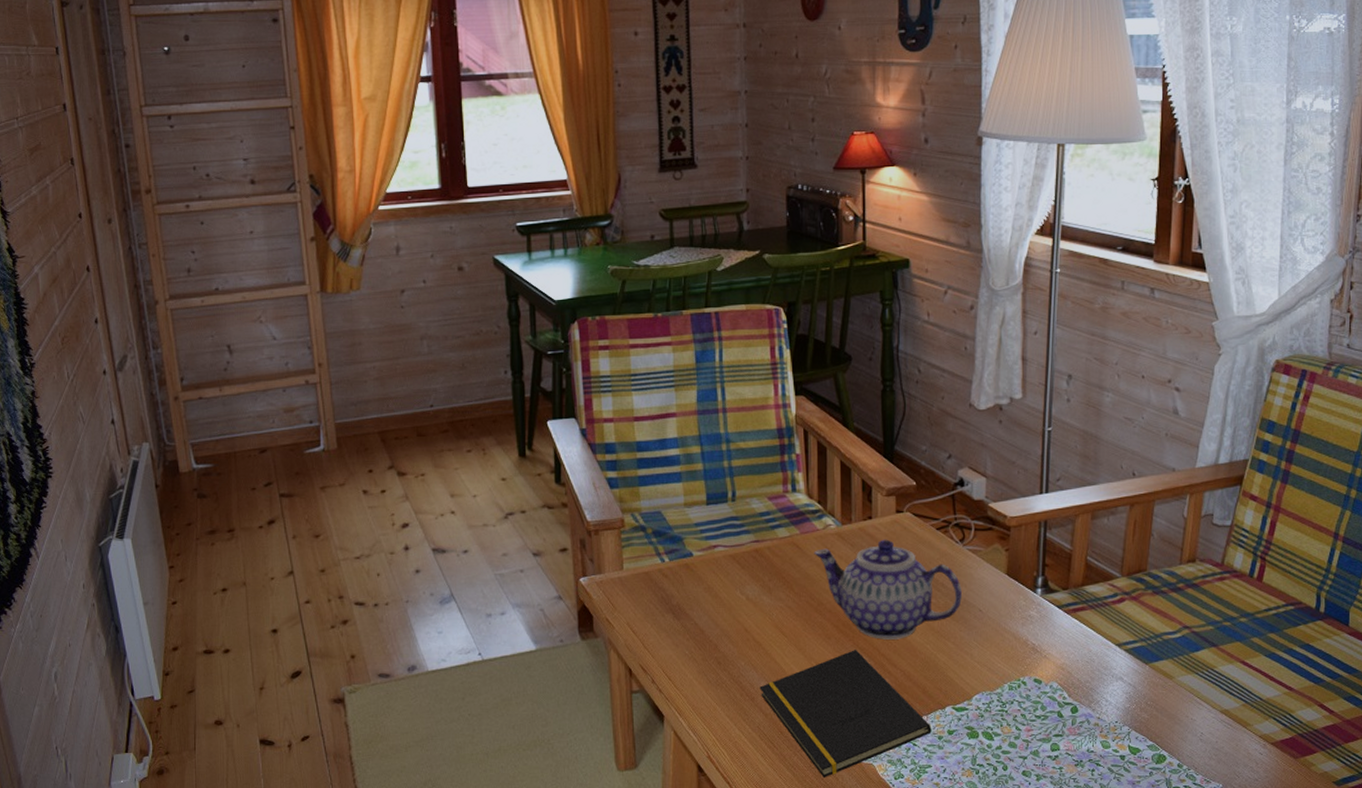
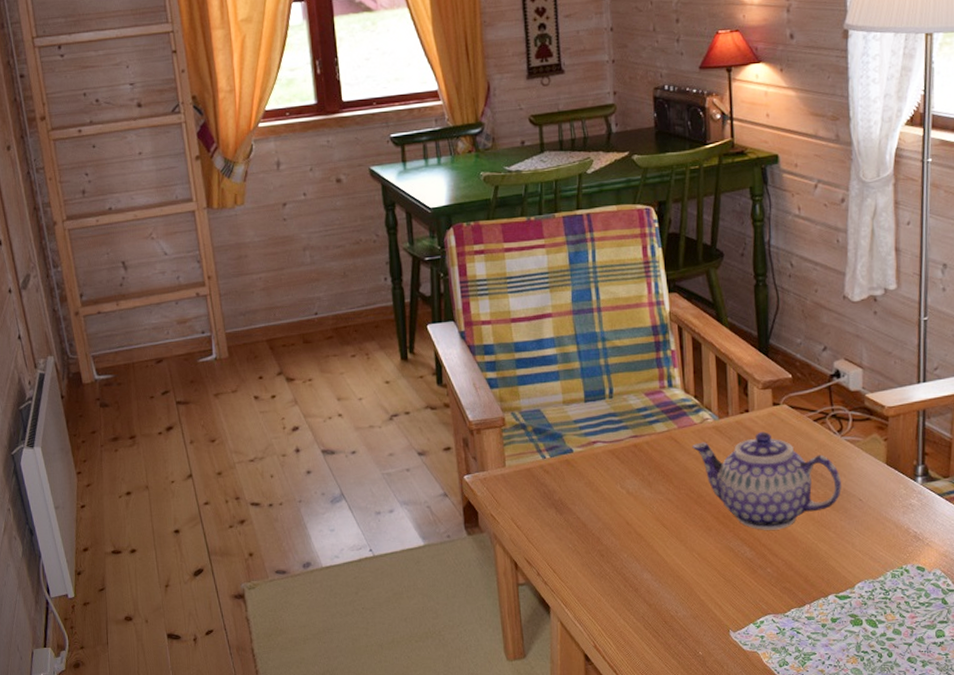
notepad: present [759,650,932,779] -> none [642,540,815,666]

